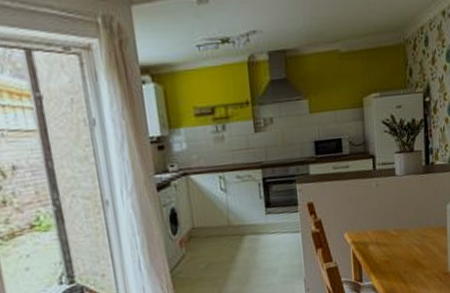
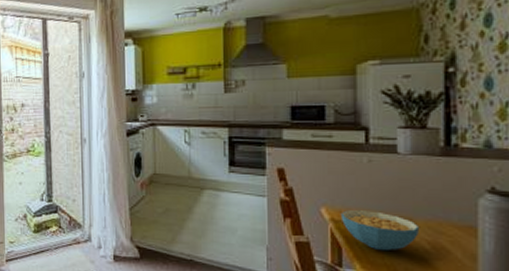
cereal bowl: none [359,228,413,261] -> present [340,210,420,251]

